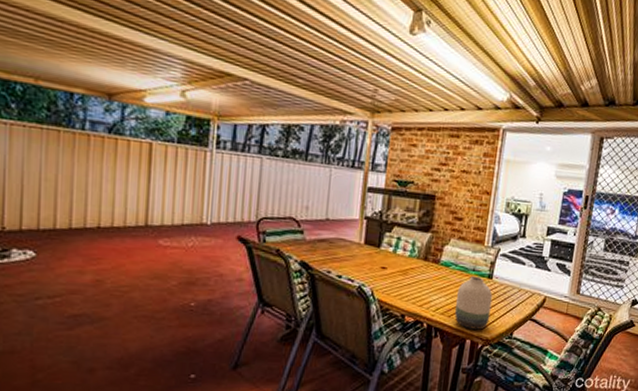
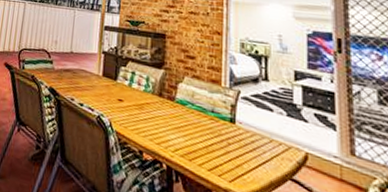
vase: present [455,275,493,330] -> none [196,117,238,182]

